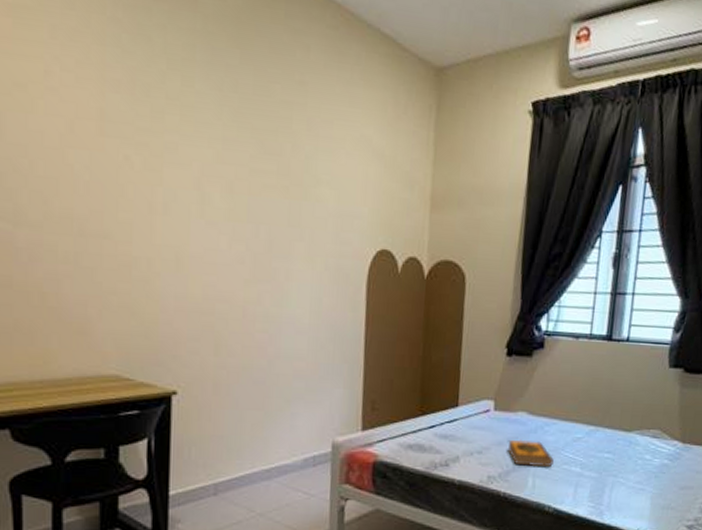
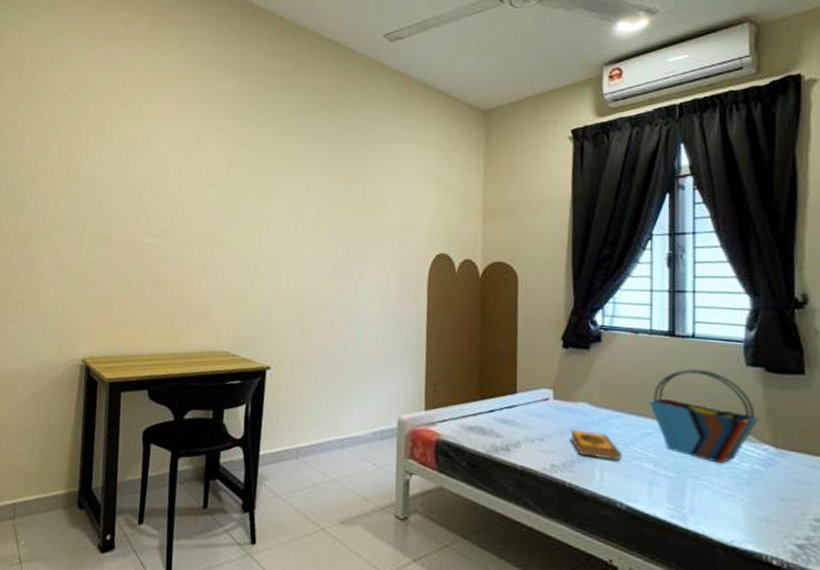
tote bag: none [581,373,673,462] -> present [648,369,759,464]

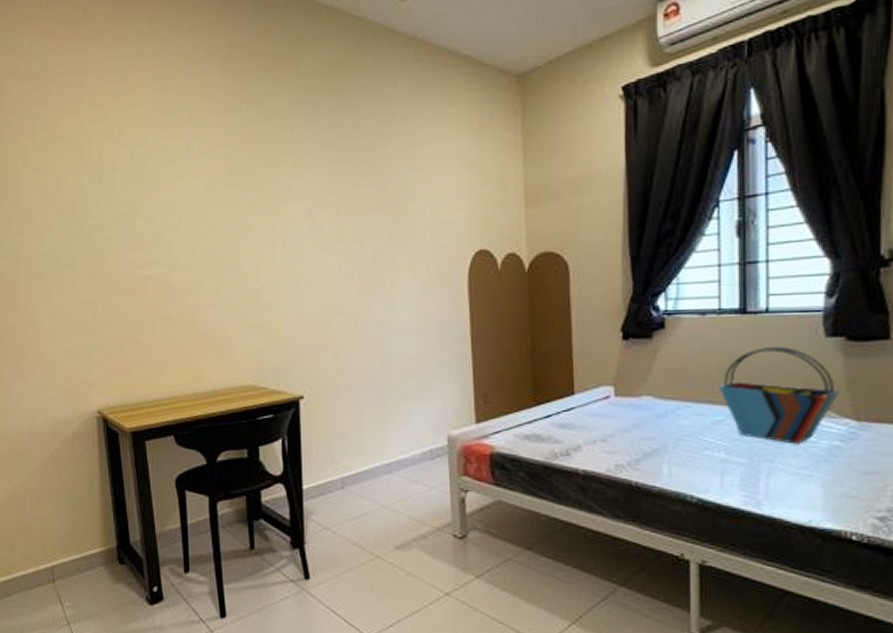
hardback book: present [570,430,622,462] -> none [634,425,691,454]

